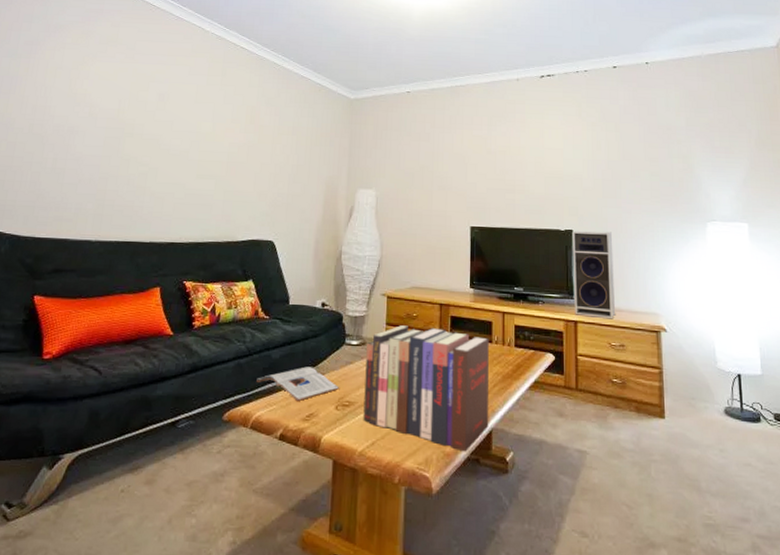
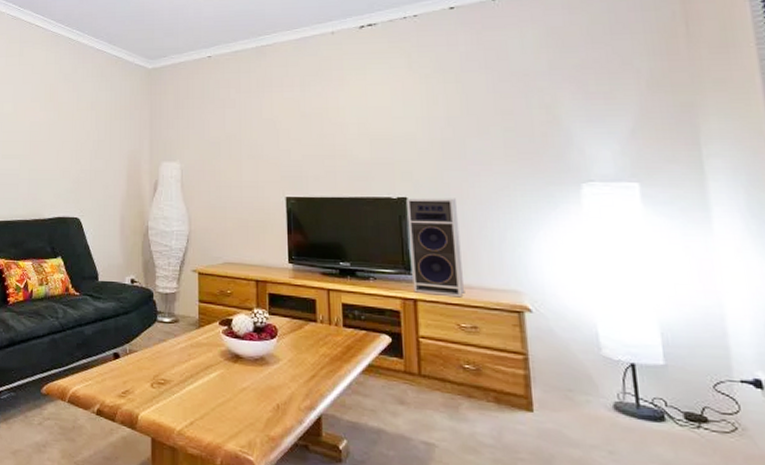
magazine: present [256,366,339,401] -> none [71,343,153,377]
books: present [363,325,490,452] -> none [180,303,318,437]

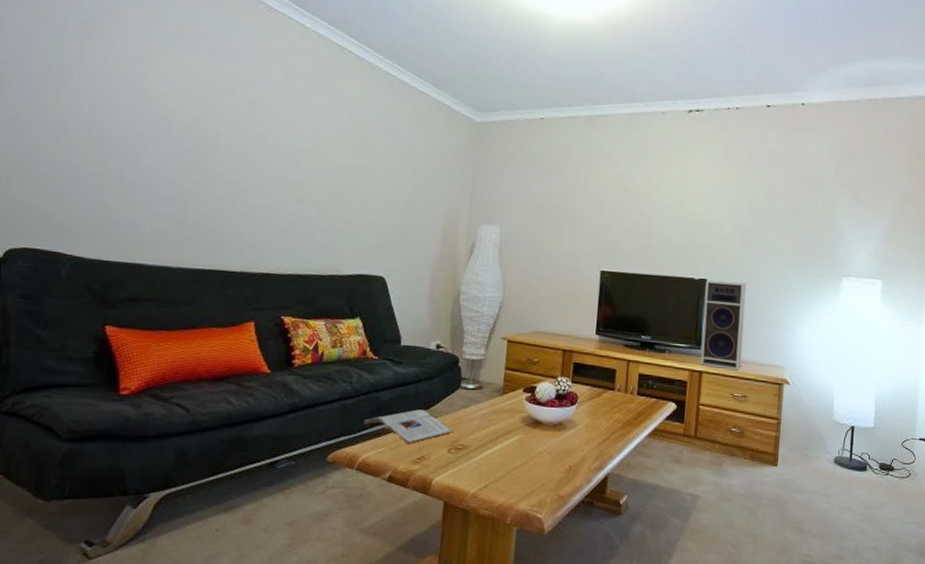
magazine: none [71,343,153,377] -> present [364,409,452,443]

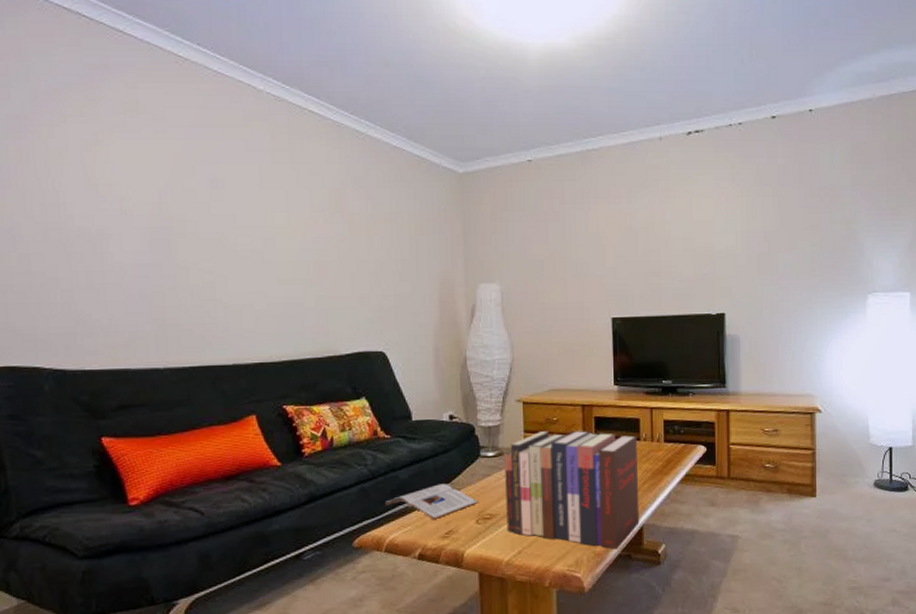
books: none [477,370,612,495] -> present [504,430,640,550]
speaker: present [700,279,747,371] -> none [725,312,770,405]

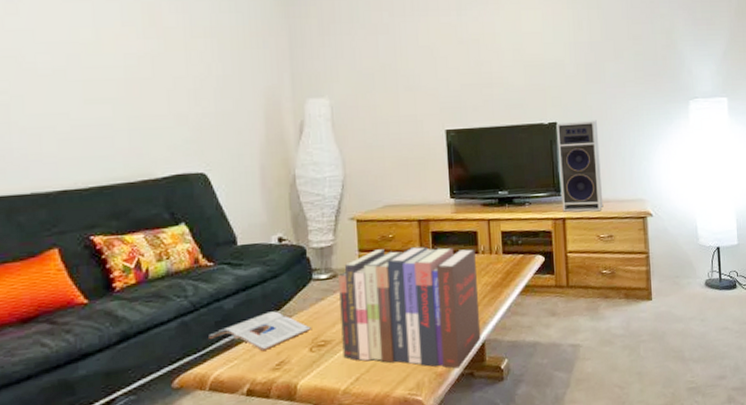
speaker: none [725,312,770,405] -> present [557,120,604,212]

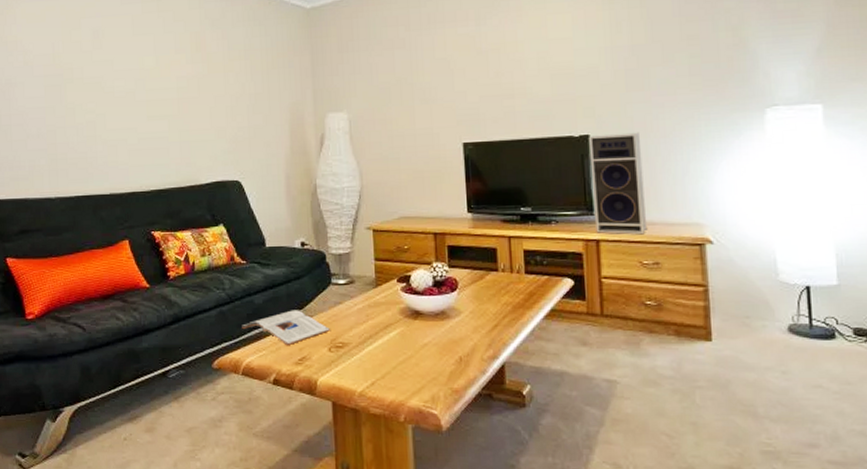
books: present [338,246,481,369] -> none [355,259,501,387]

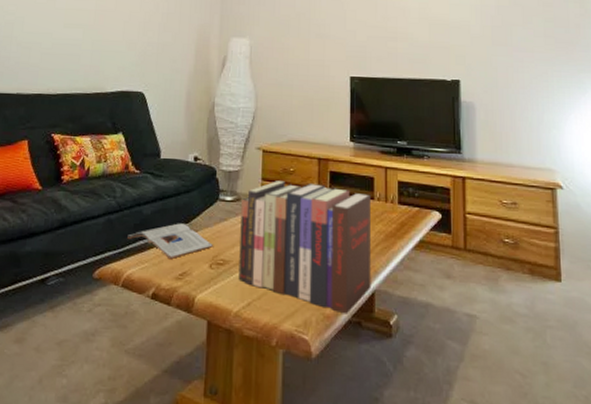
books: none [355,259,501,387] -> present [238,181,372,314]
speaker: present [589,132,648,235] -> none [460,80,507,176]

